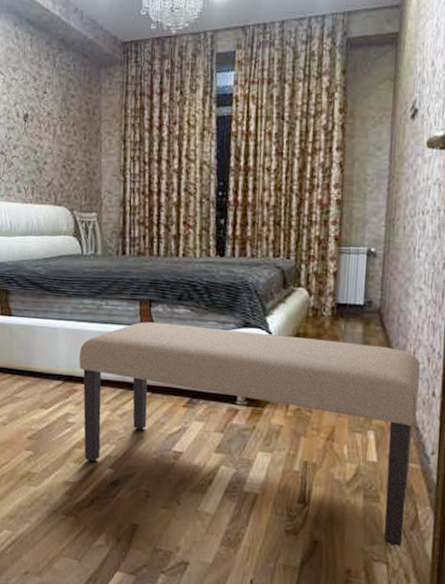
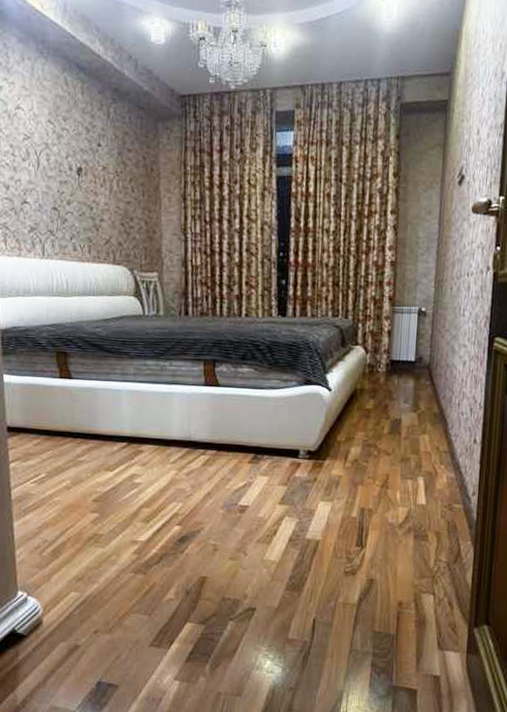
bench: present [79,322,421,547] -> none [144,381,464,578]

